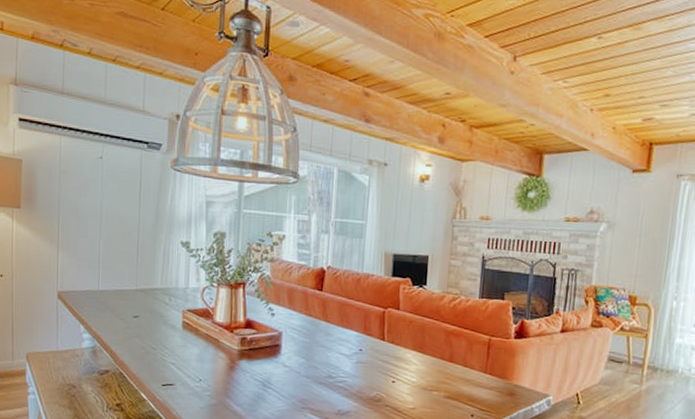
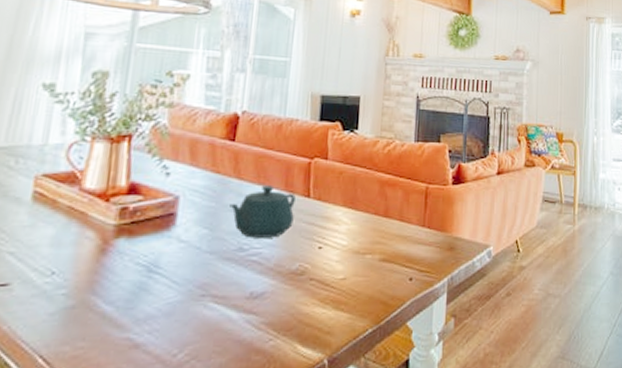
teapot: none [320,328,373,370] -> present [229,186,296,238]

